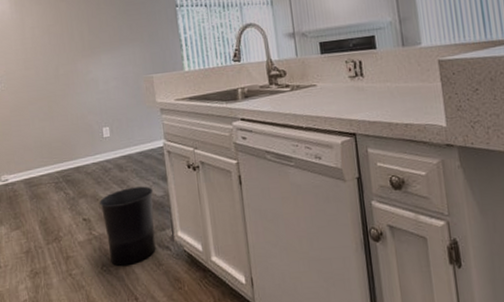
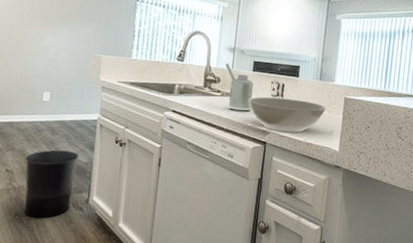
soap dispenser: none [288,51,330,104] -> present [225,63,253,112]
bowl: none [323,74,419,118] -> present [248,97,326,133]

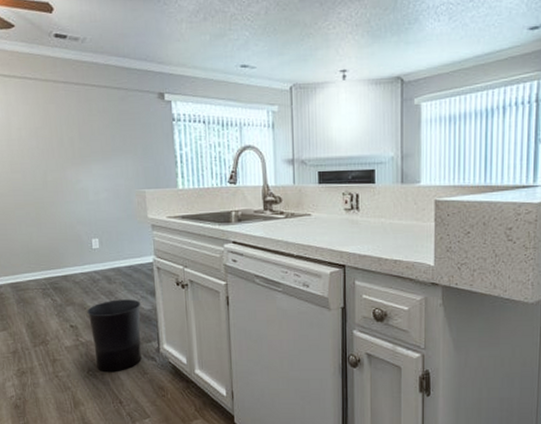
soap dispenser: present [225,63,253,112] -> none [285,178,323,233]
bowl: present [248,97,326,133] -> none [317,210,413,251]

